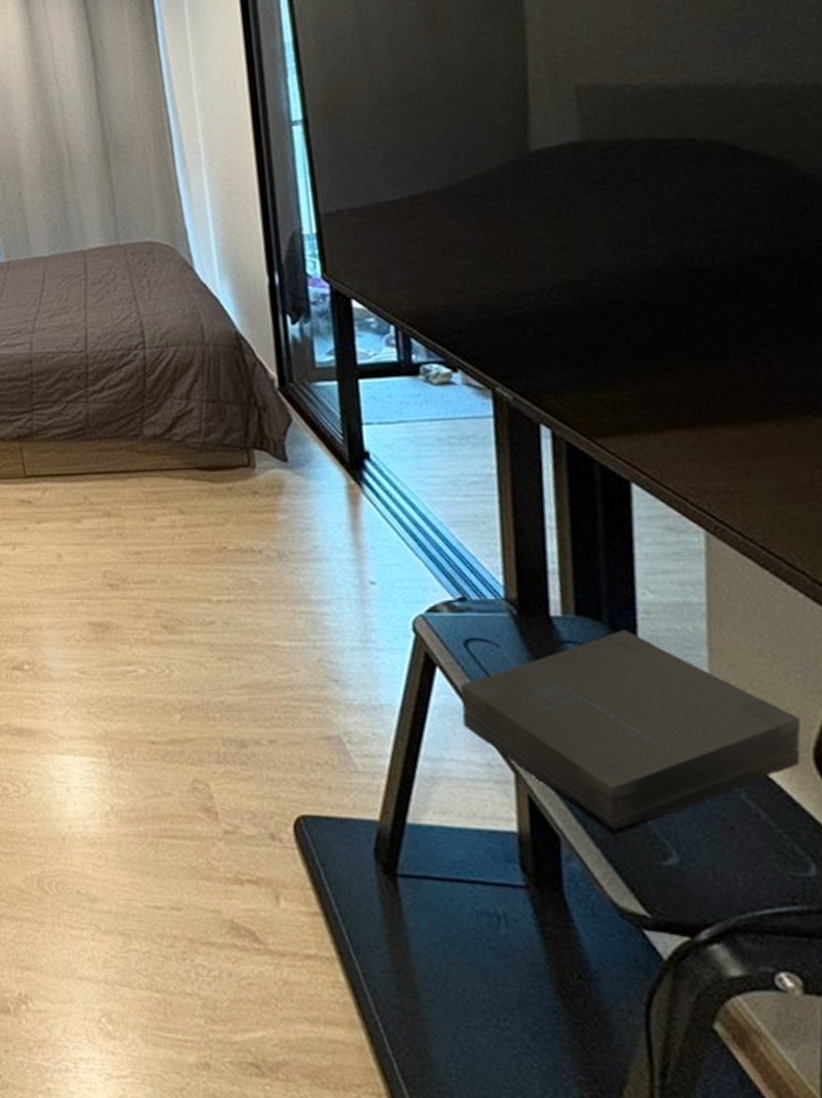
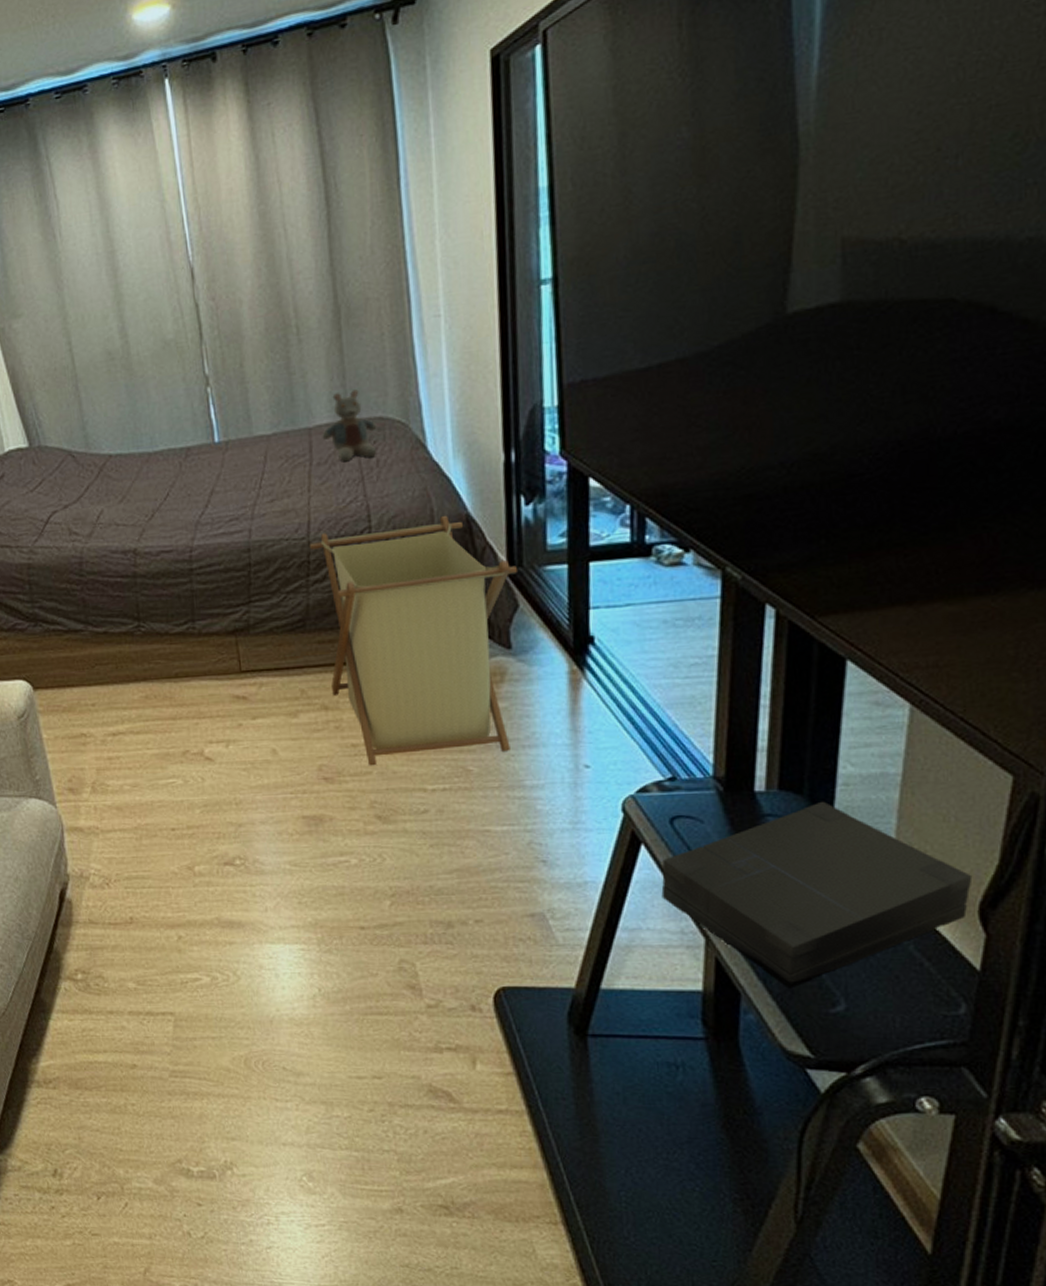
laundry basket: none [88,332,293,574] -> present [310,515,519,766]
stuffed animal: none [95,217,148,282] -> present [322,389,377,462]

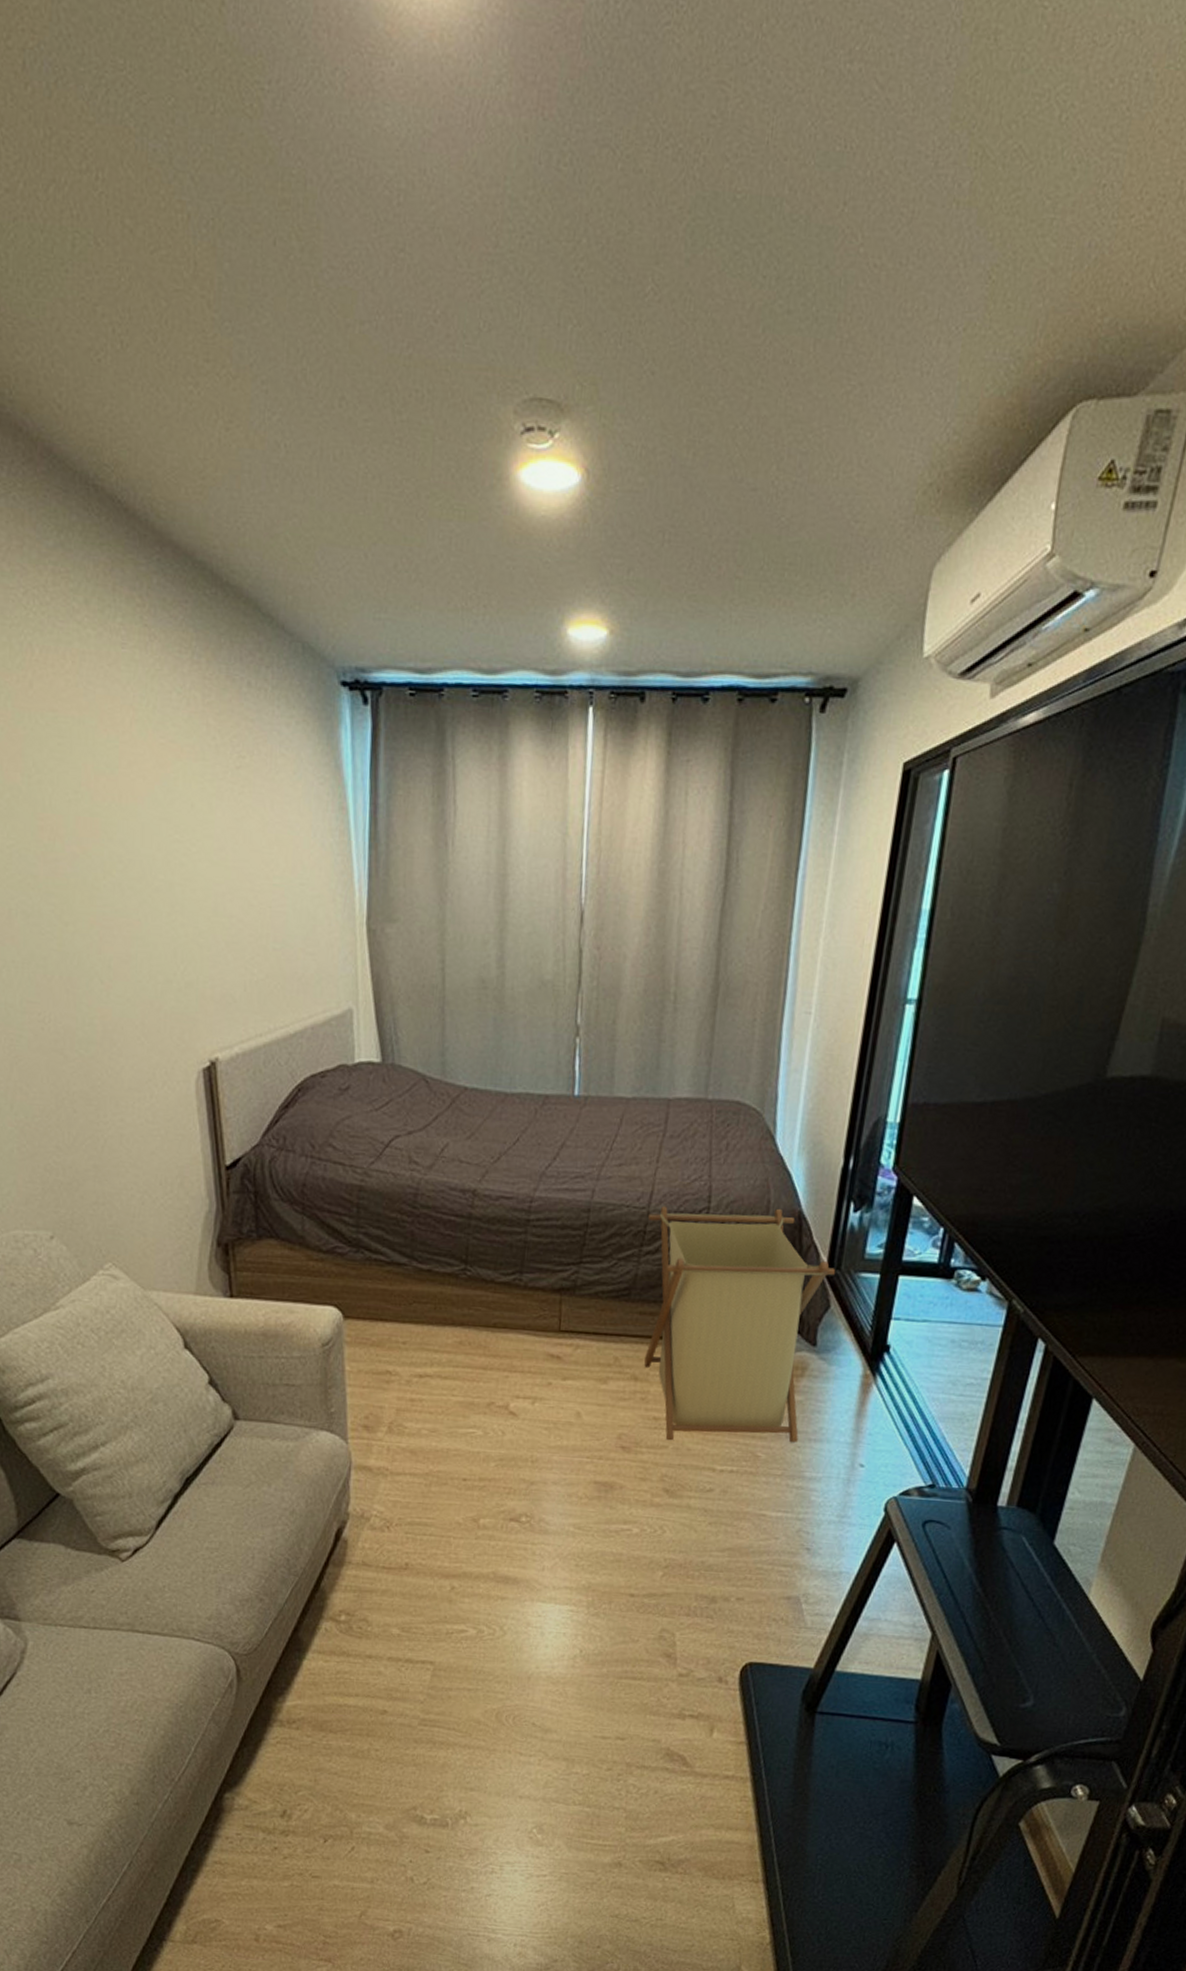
stuffed animal: present [322,389,377,462] -> none [679,1069,733,1140]
game console: present [661,801,973,989] -> none [903,1521,1153,1684]

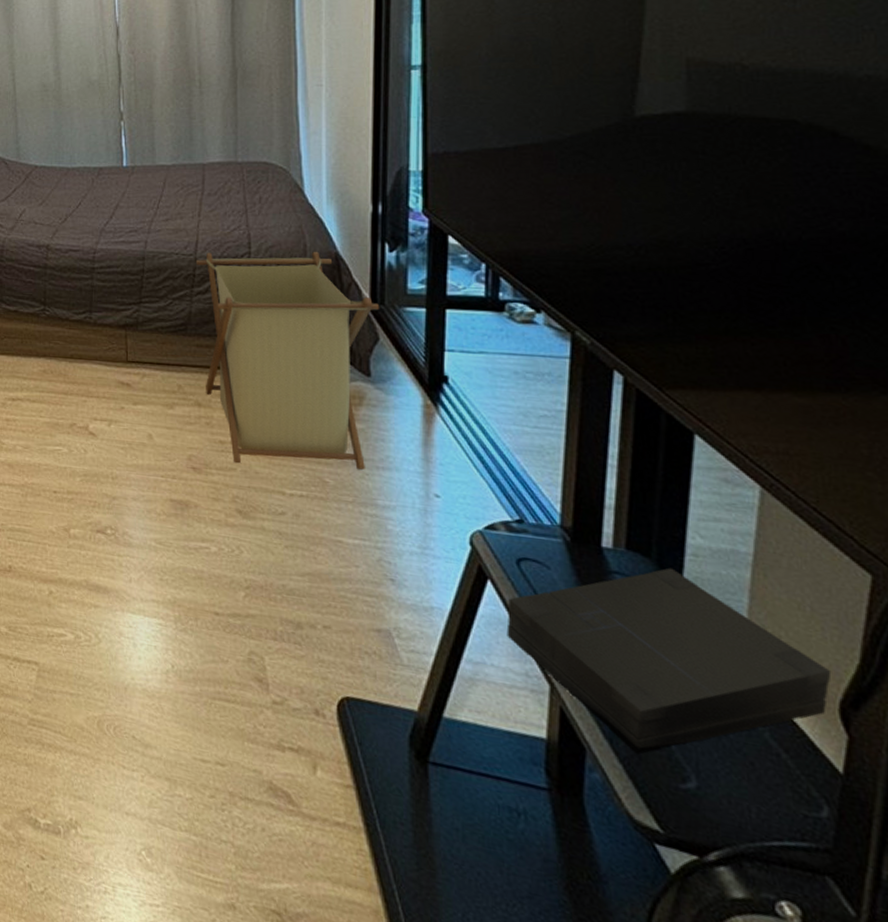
game console: none [903,1521,1153,1684] -> present [506,567,832,755]

